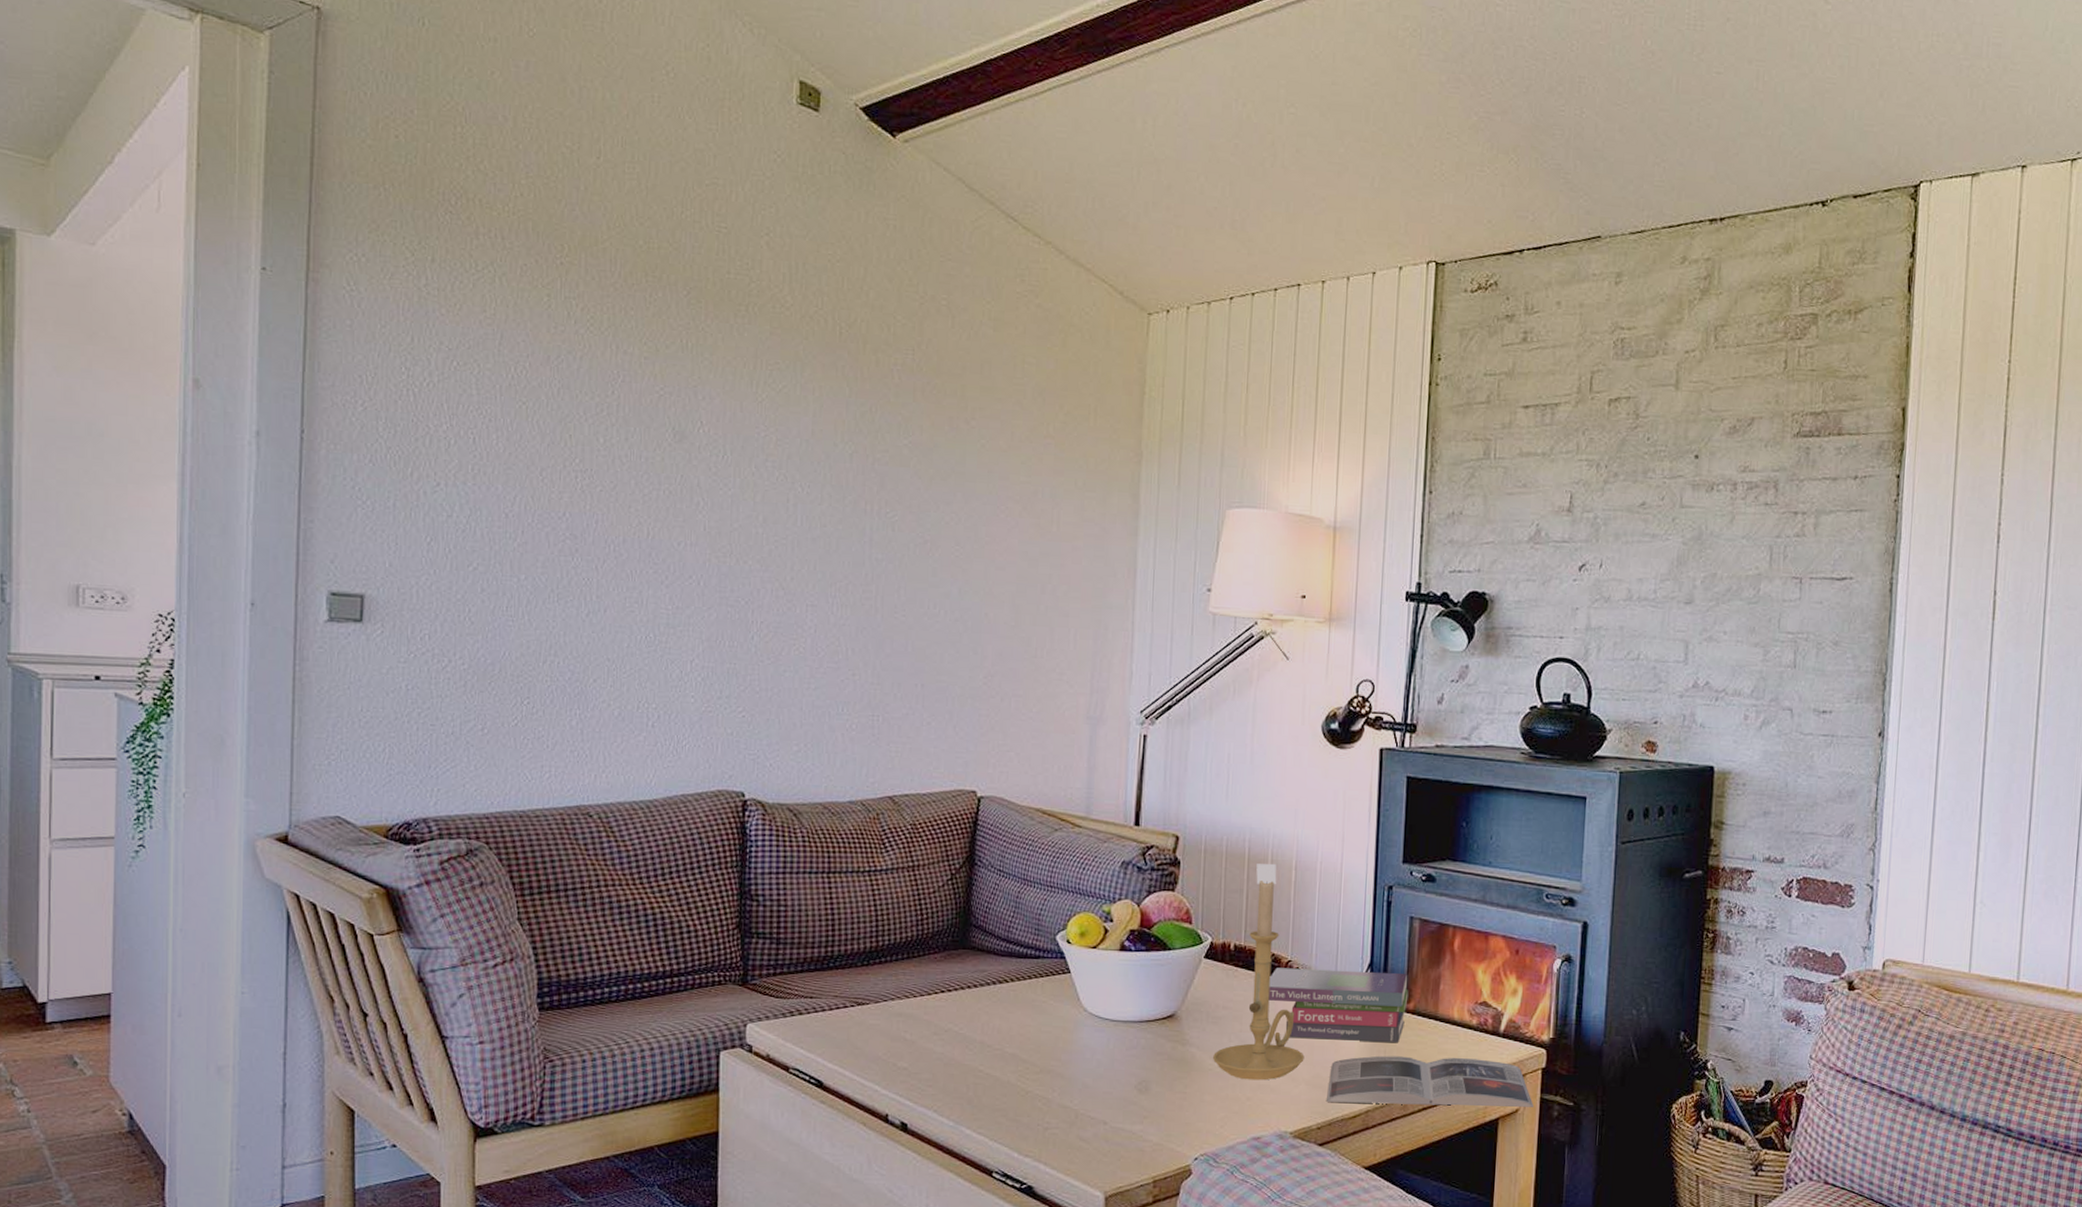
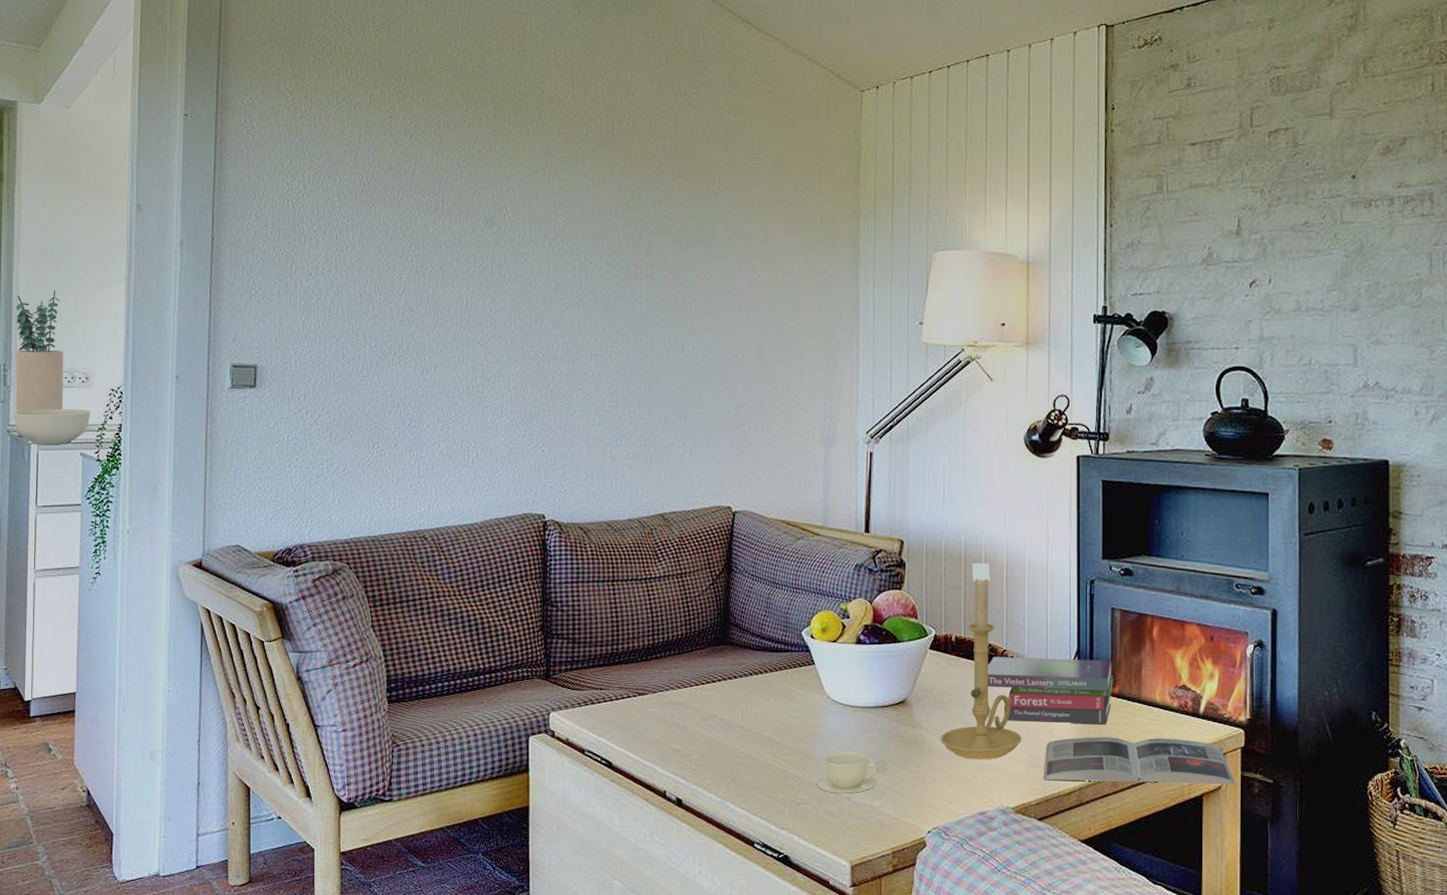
bowl: none [16,635,128,682] -> present [14,408,90,445]
vase: none [18,482,90,670] -> present [15,290,64,438]
teacup: none [1069,1070,1138,1117] -> present [817,751,876,794]

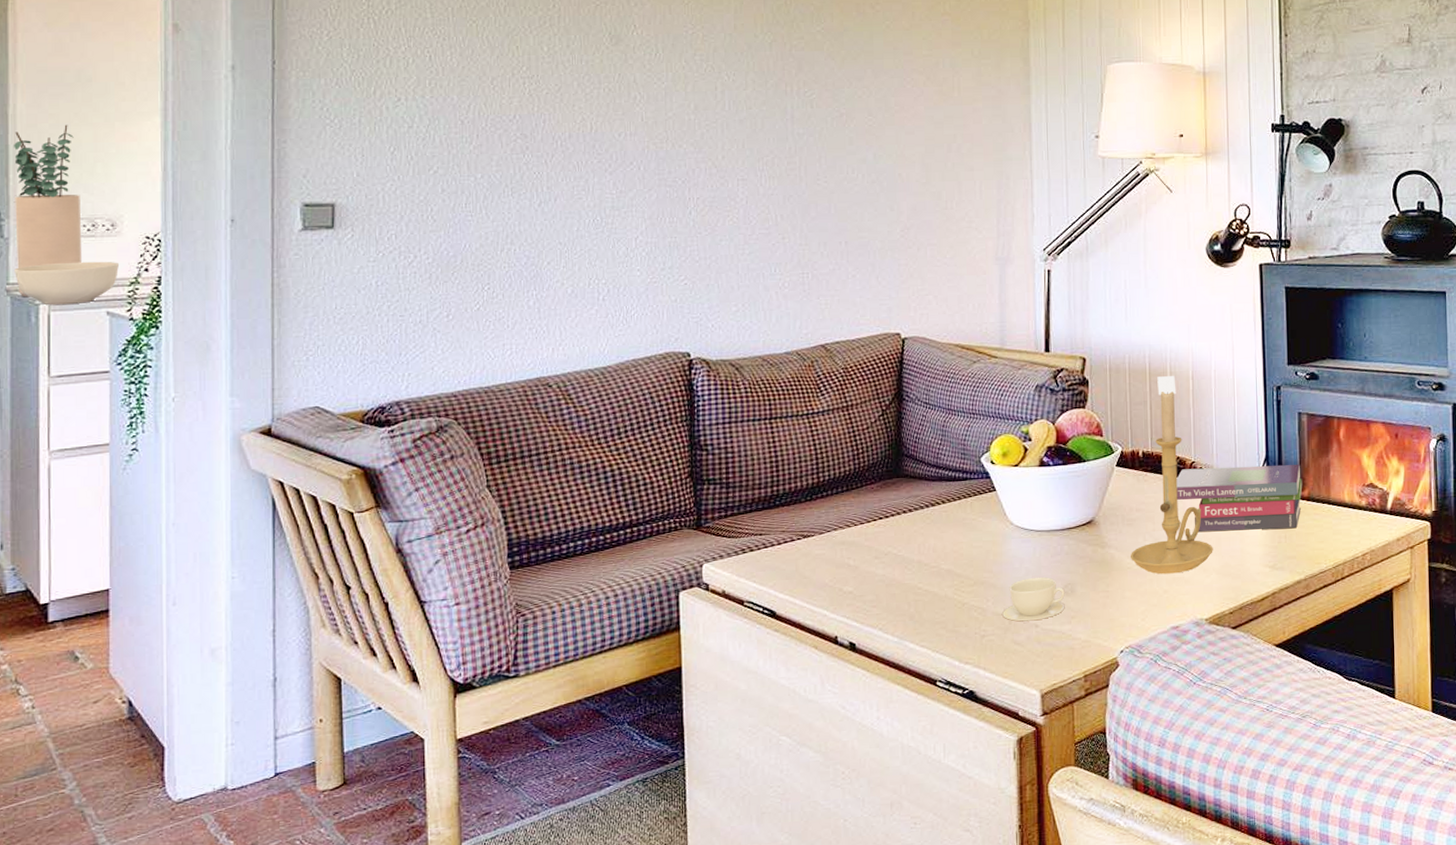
magazine: present [1044,736,1235,784] -> none [1236,536,1423,588]

